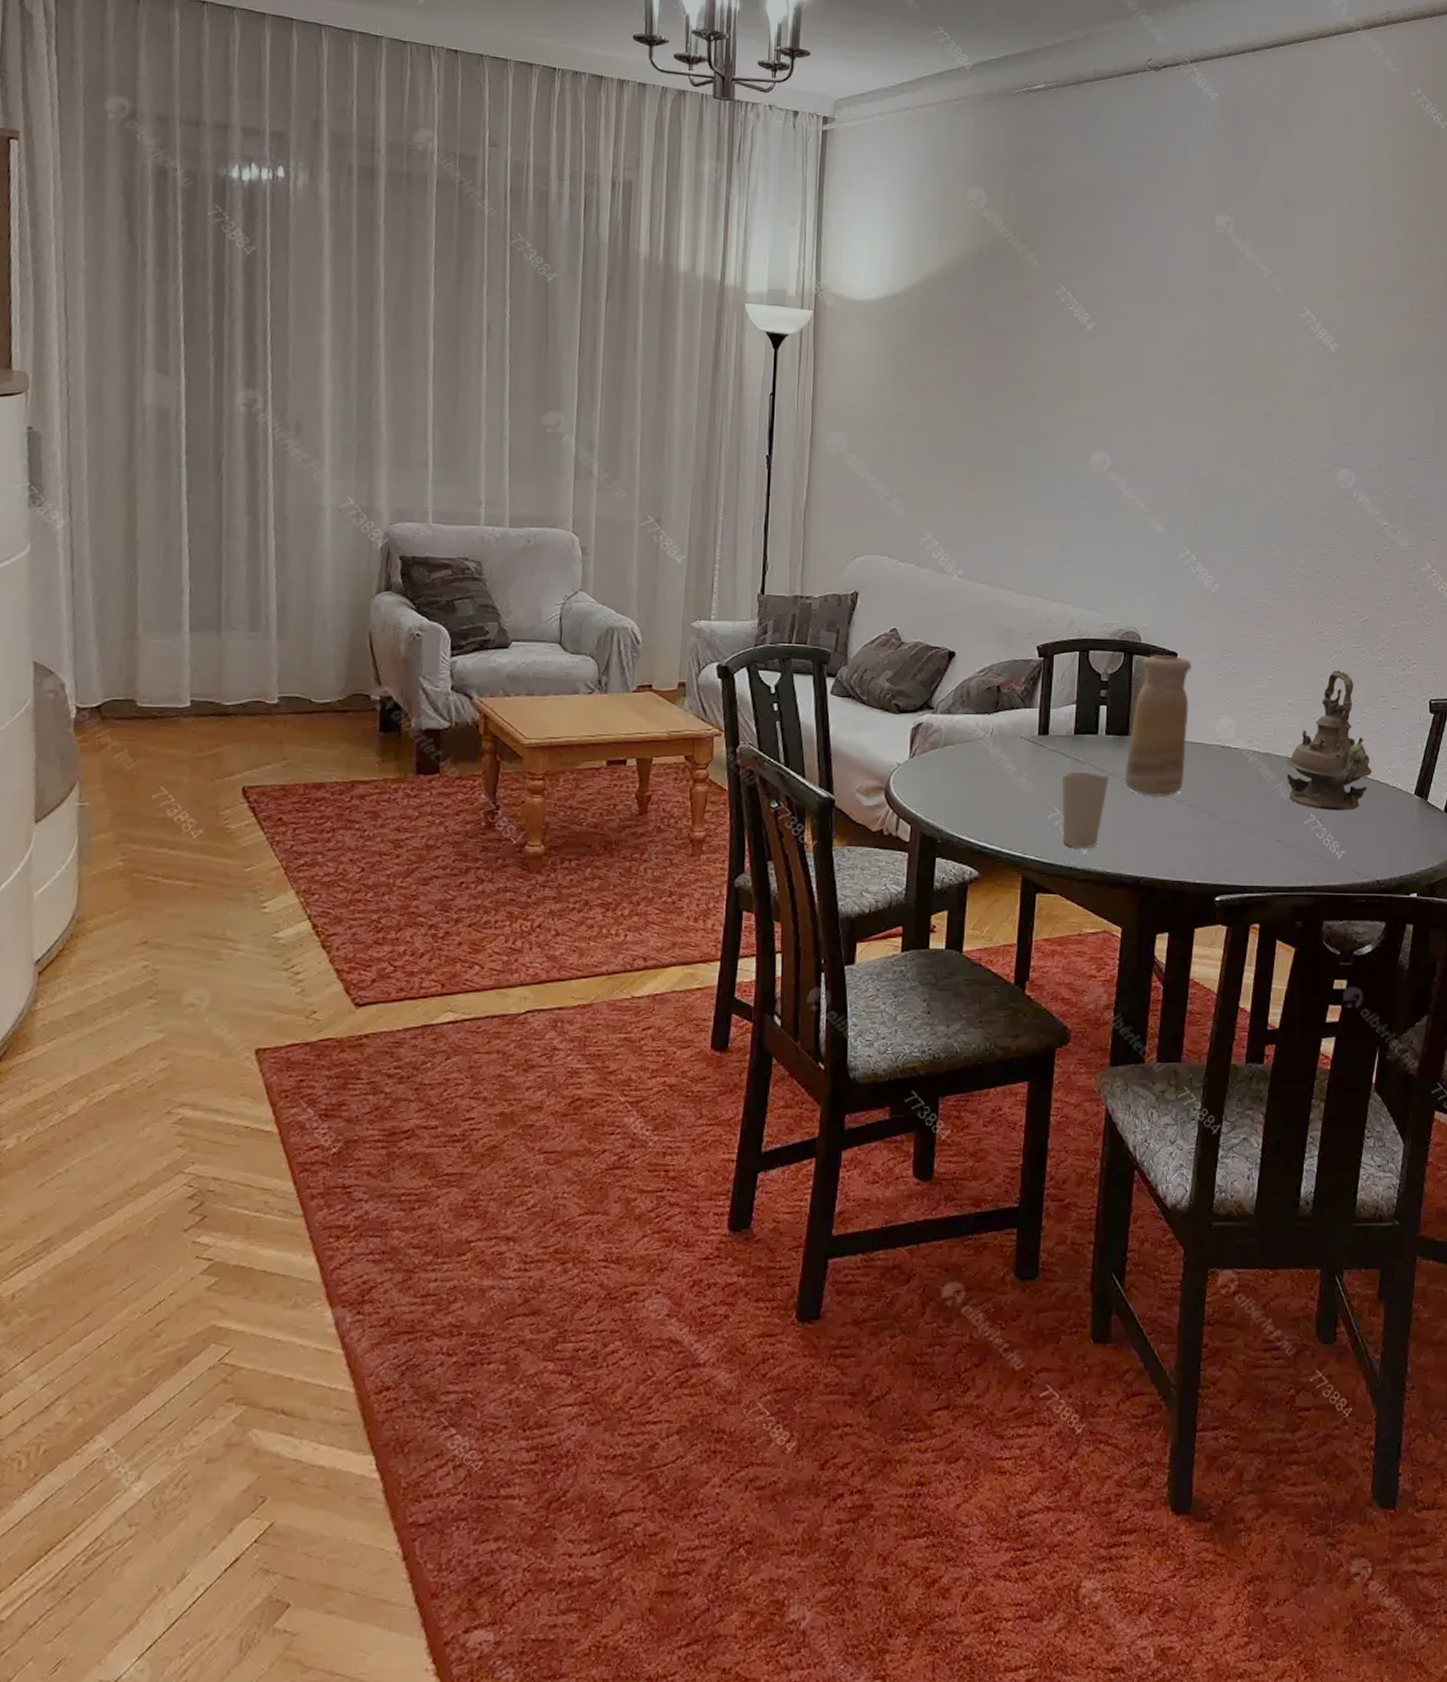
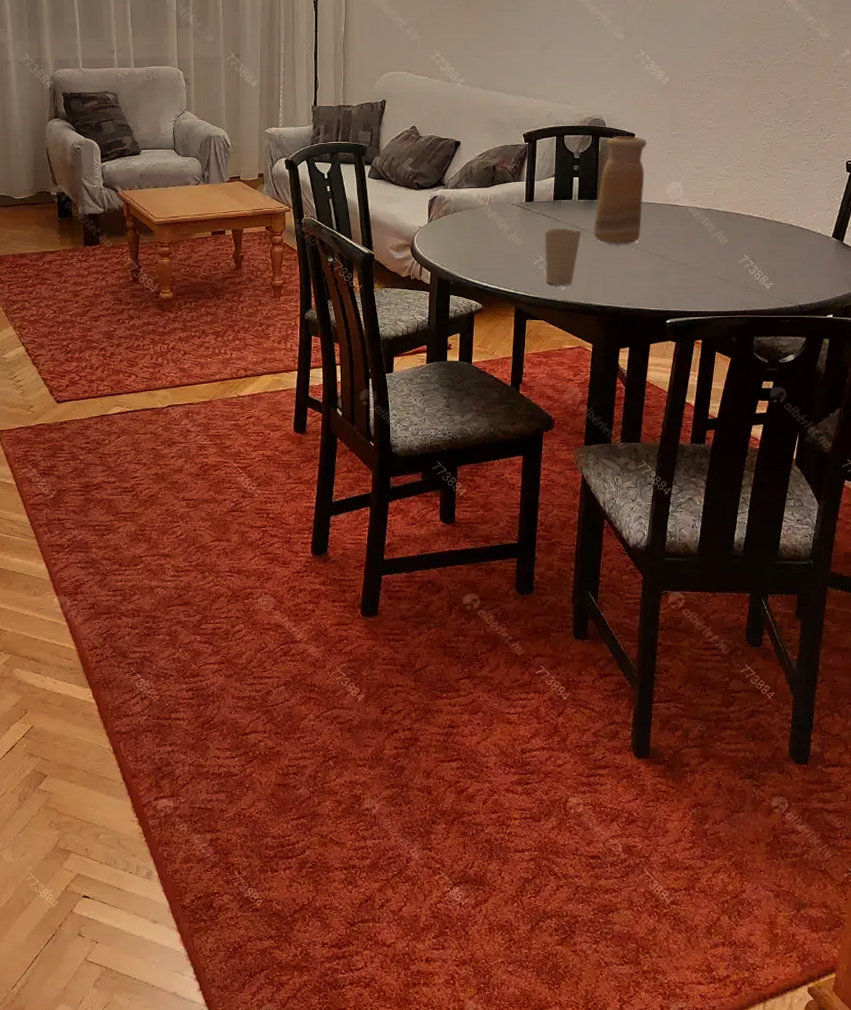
teapot: present [1286,669,1372,810] -> none [724,140,796,251]

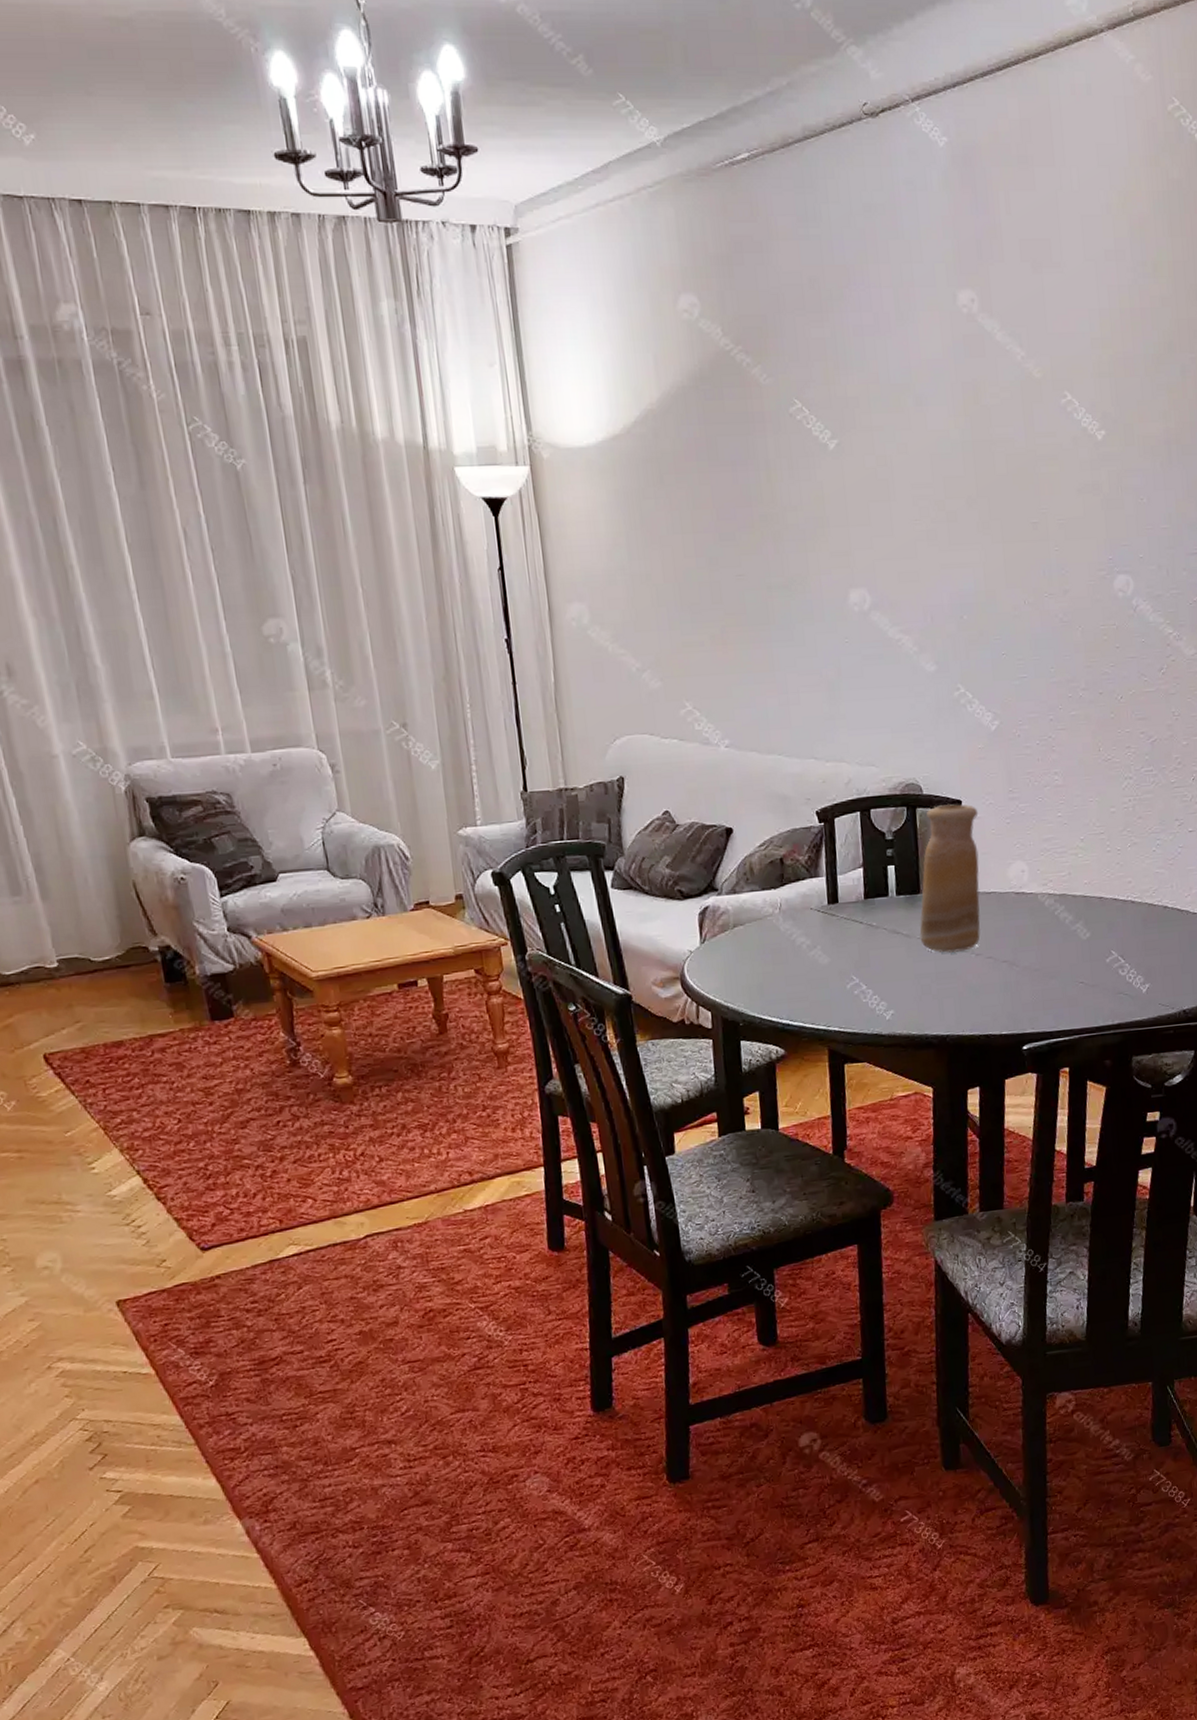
cup: present [544,228,581,286] -> none [856,936,905,1015]

